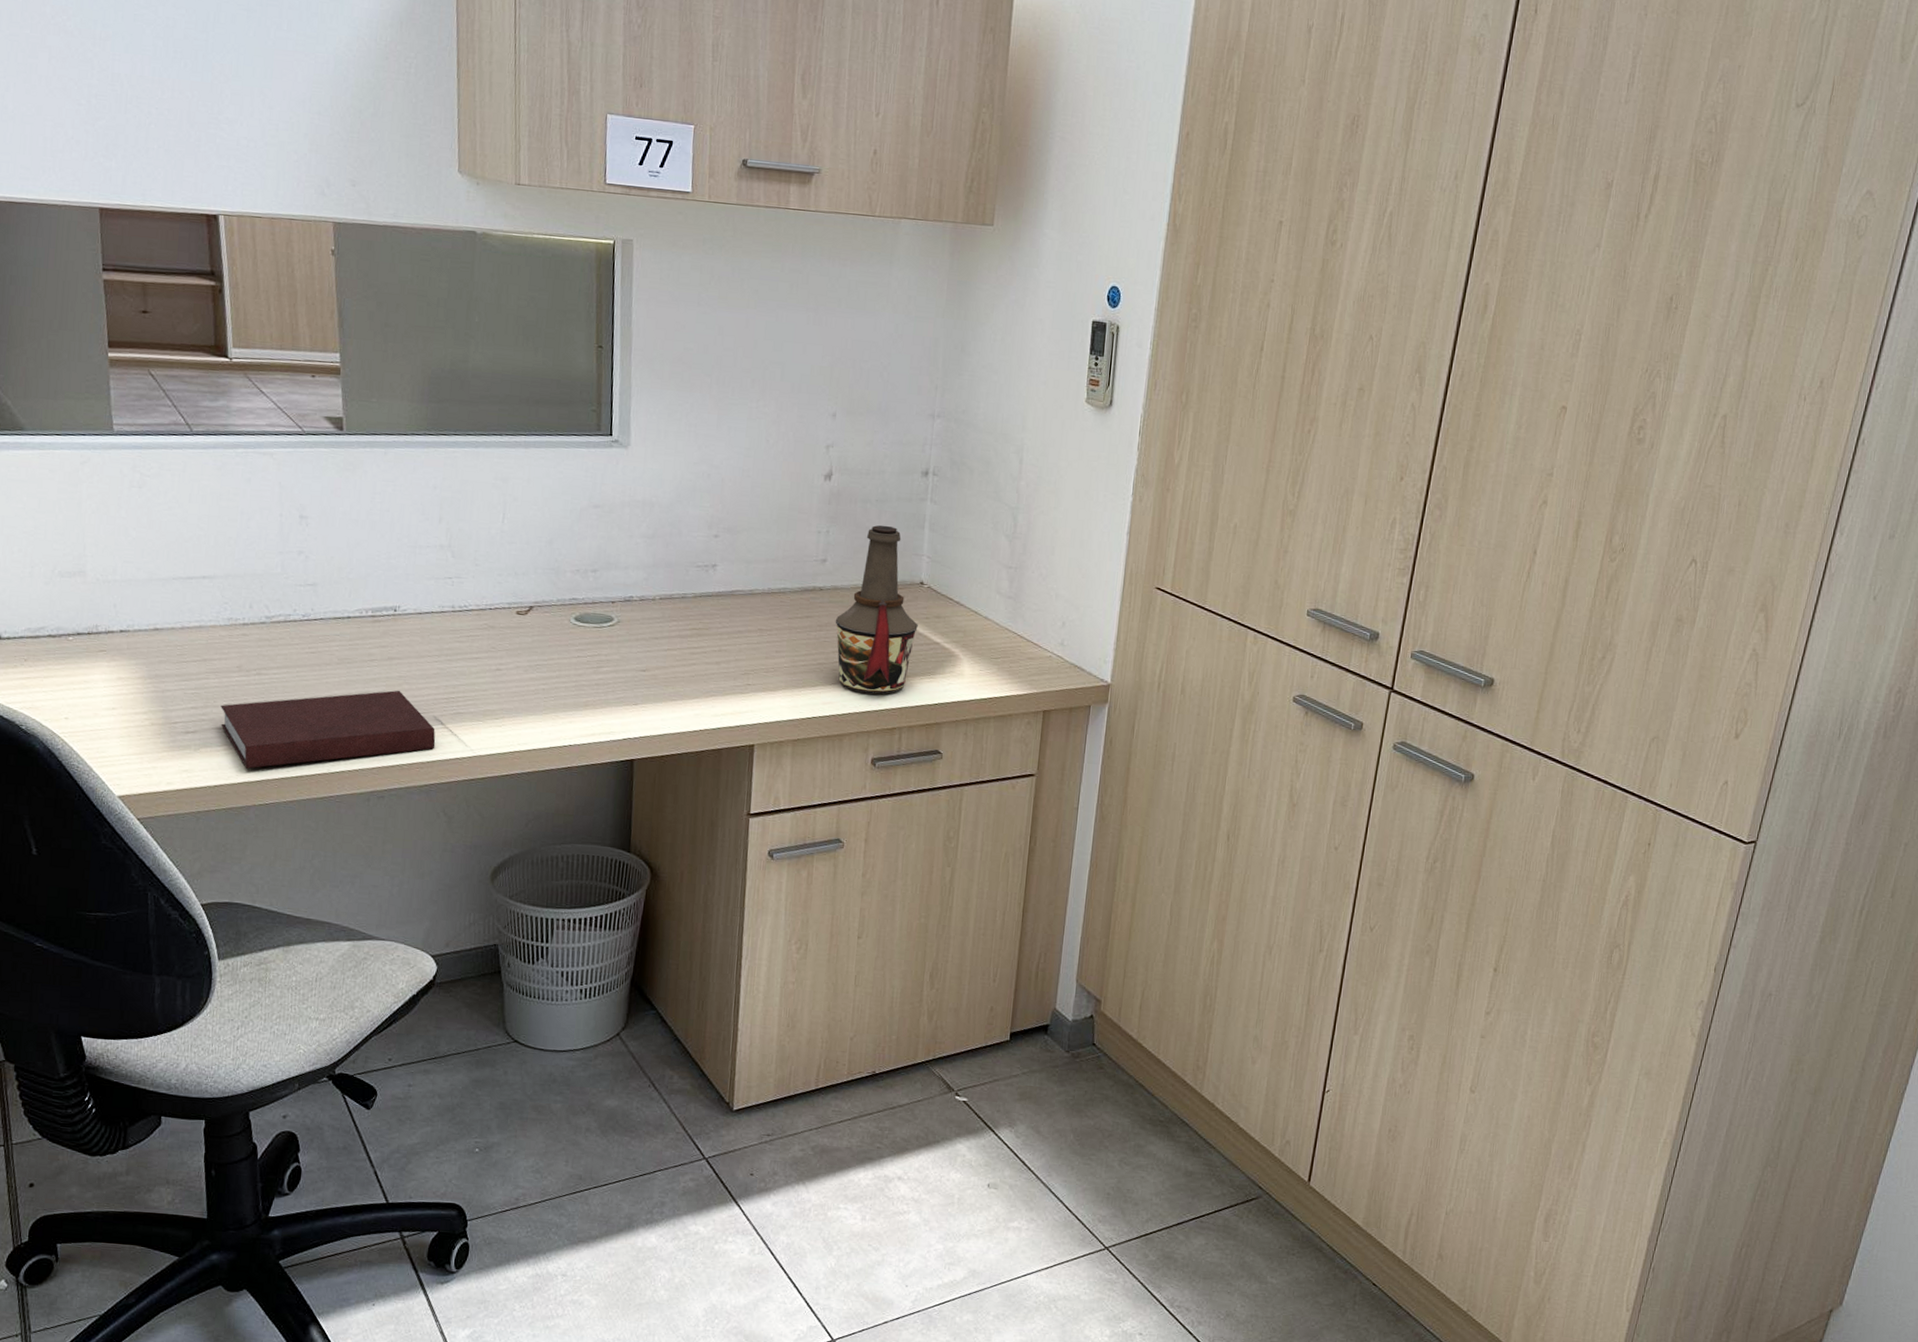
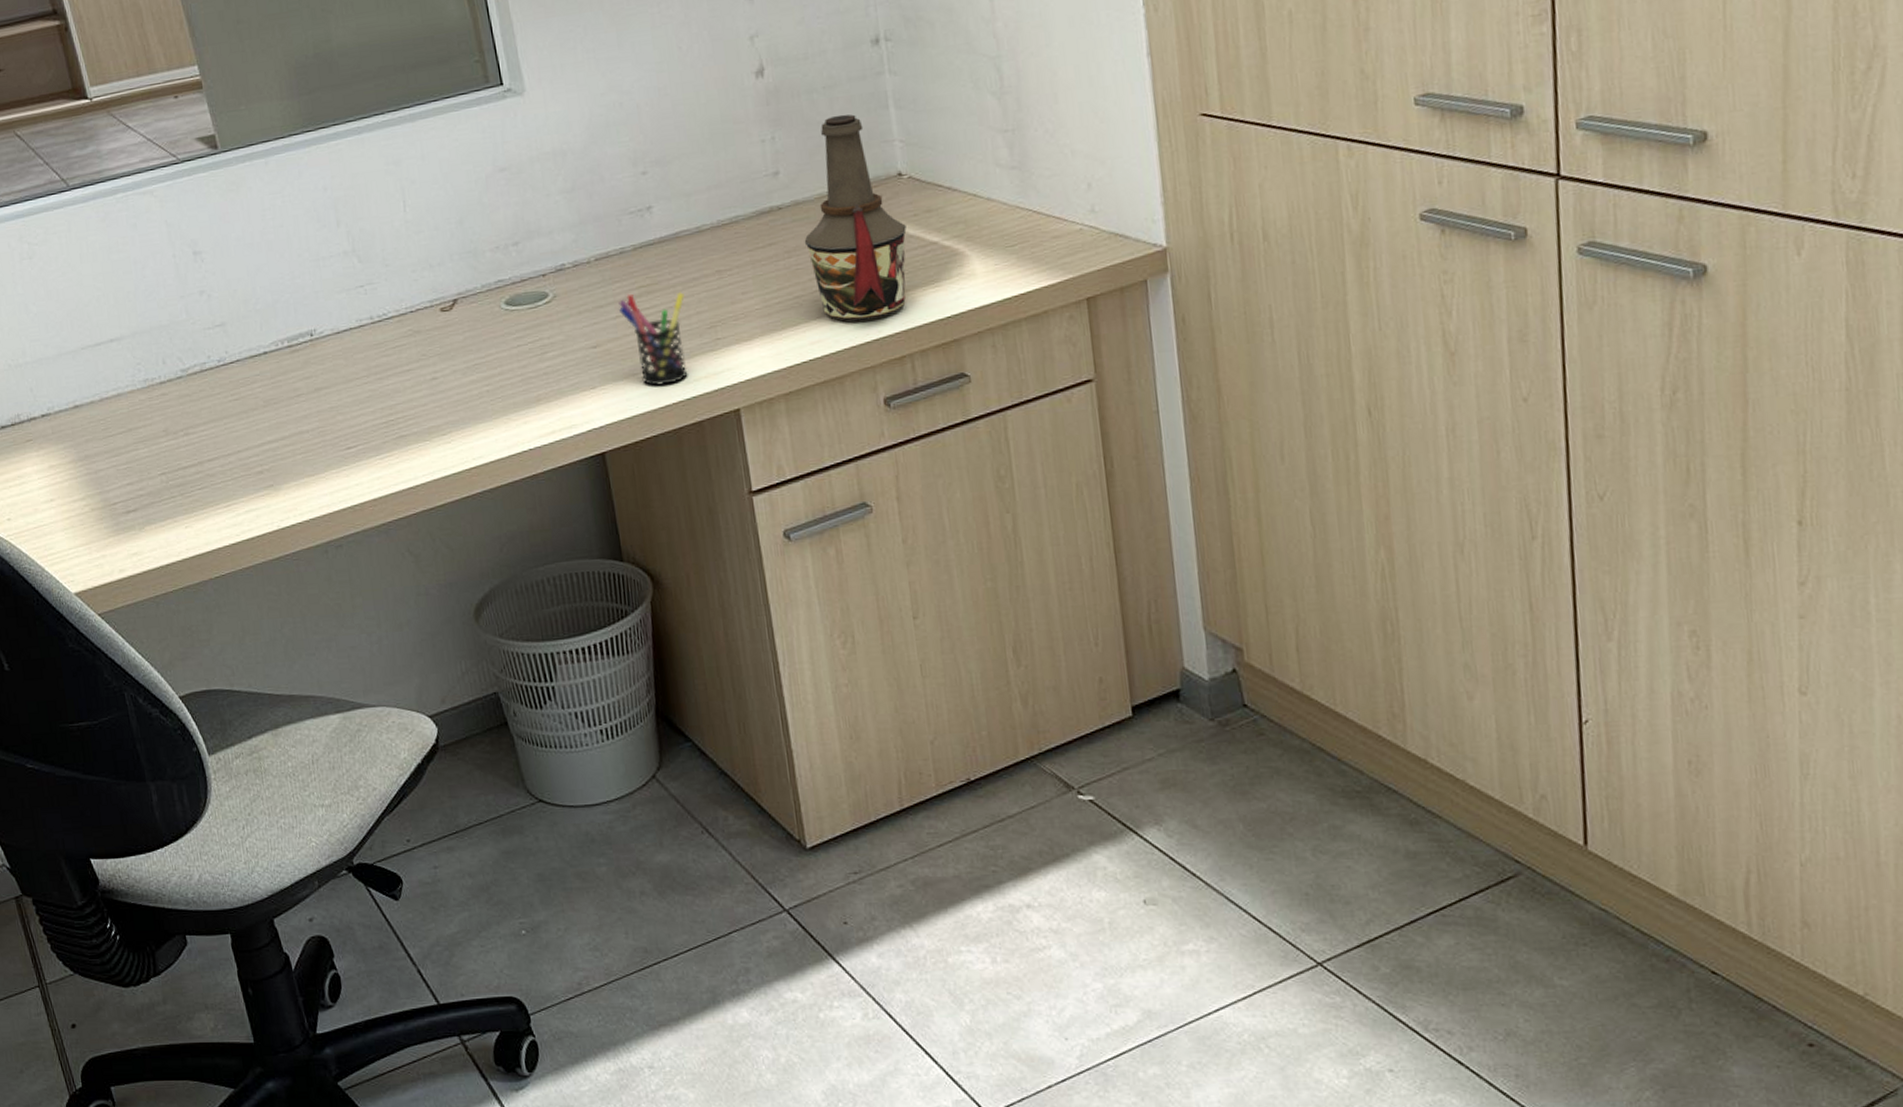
notebook: present [220,690,436,769] -> none [155,423,385,540]
pen holder: none [671,632,728,714] -> present [618,292,688,386]

